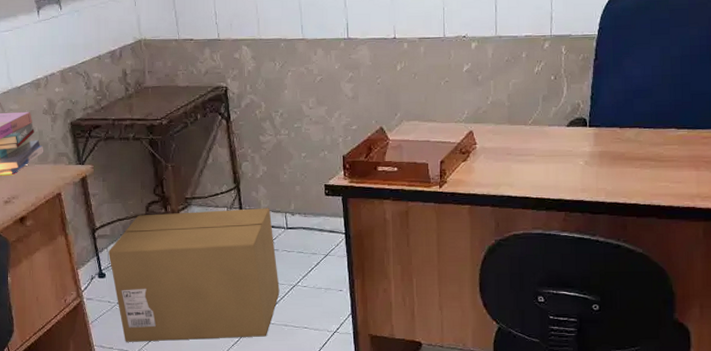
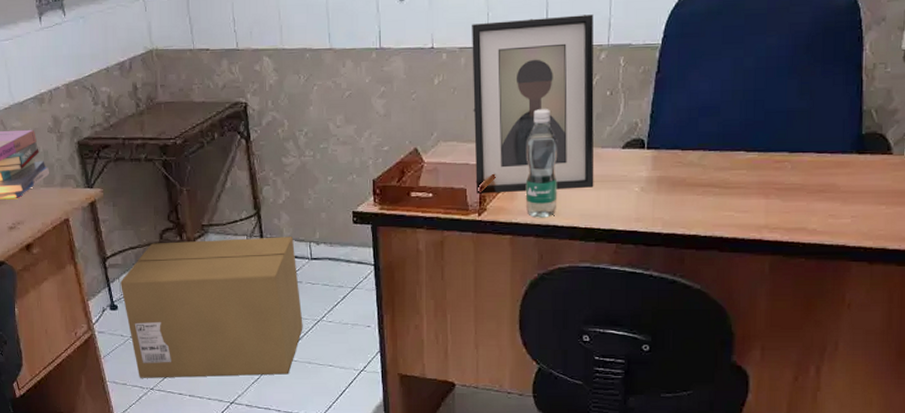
picture frame: none [429,9,543,168] -> present [472,14,594,194]
bottle: none [480,92,511,190] -> present [525,109,558,219]

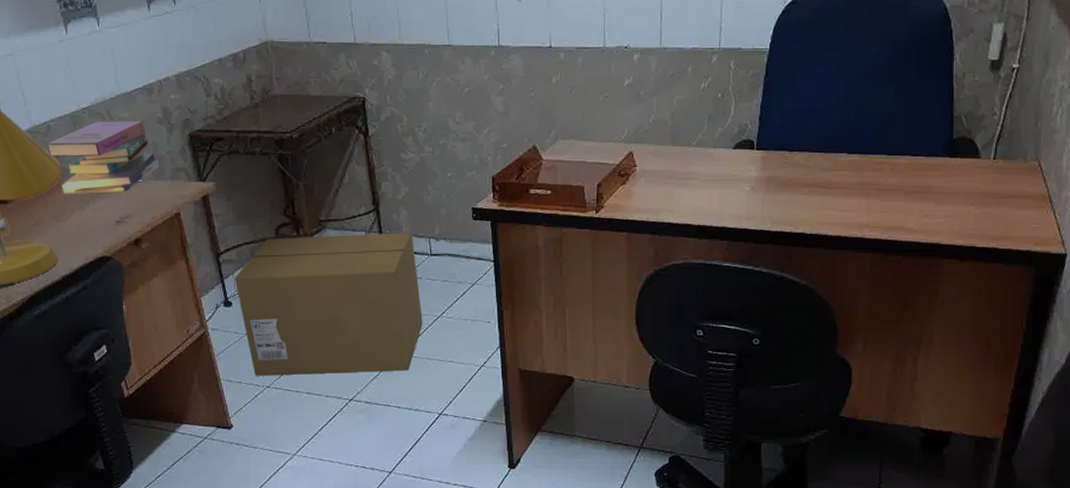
picture frame: present [472,14,594,194] -> none [589,18,707,191]
bottle: present [525,109,558,219] -> none [641,109,672,217]

